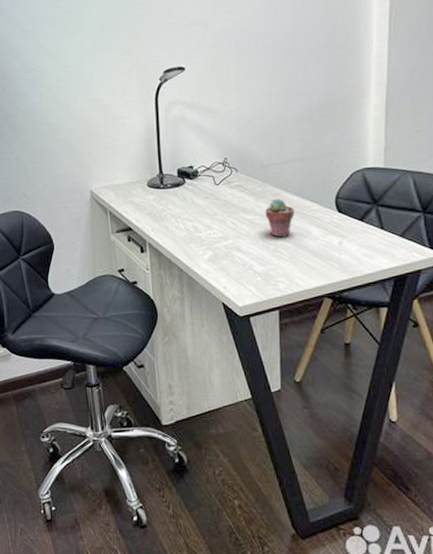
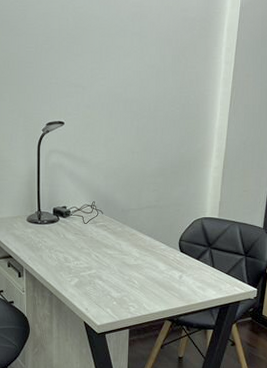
potted succulent: present [265,198,295,238] -> none [123,238,146,270]

